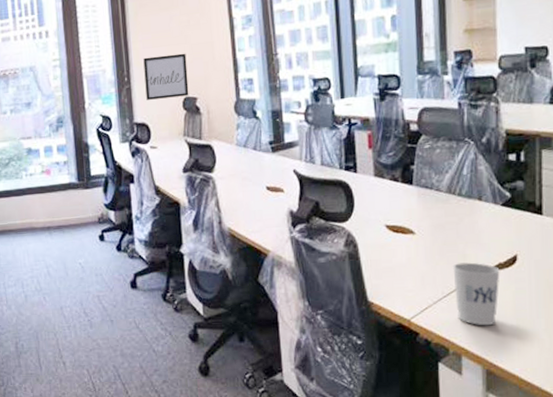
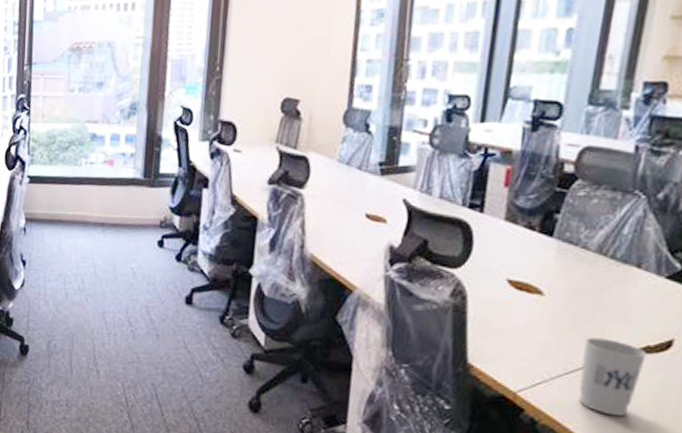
wall art: present [143,53,189,100] -> none [238,46,295,97]

